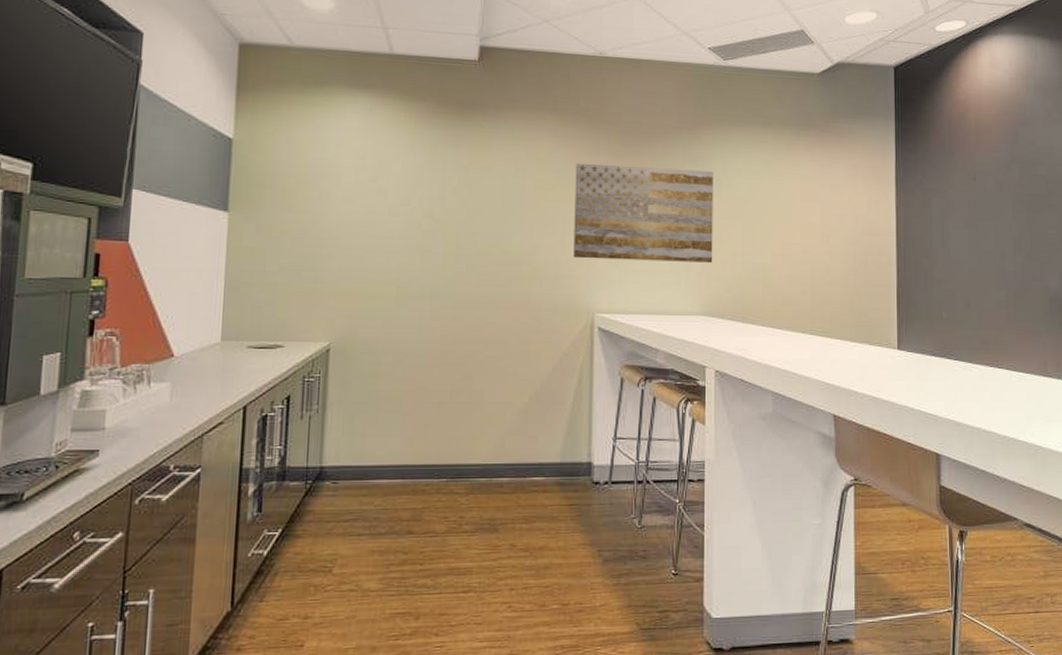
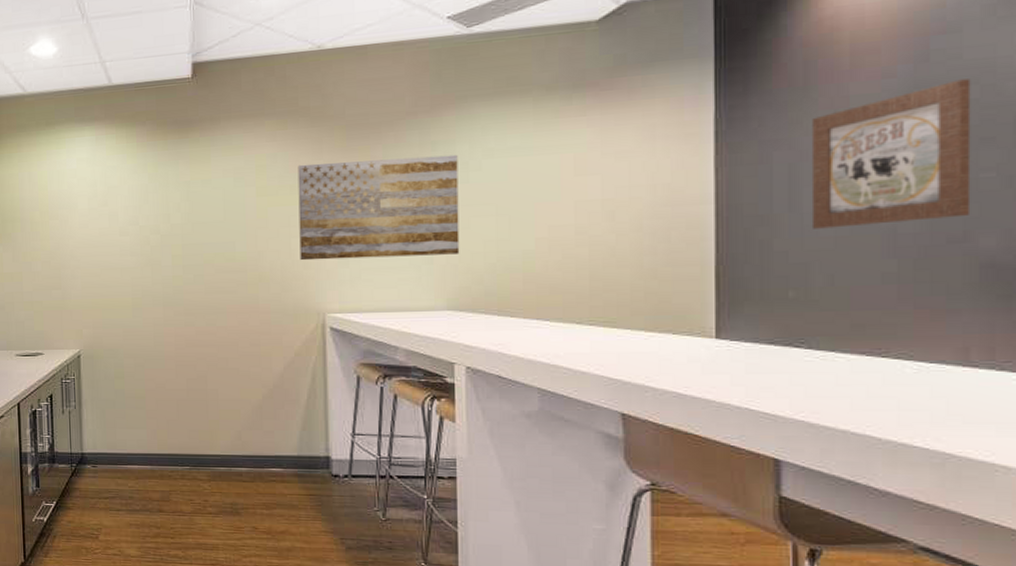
wall art: none [955,160,1044,264] -> present [811,78,971,229]

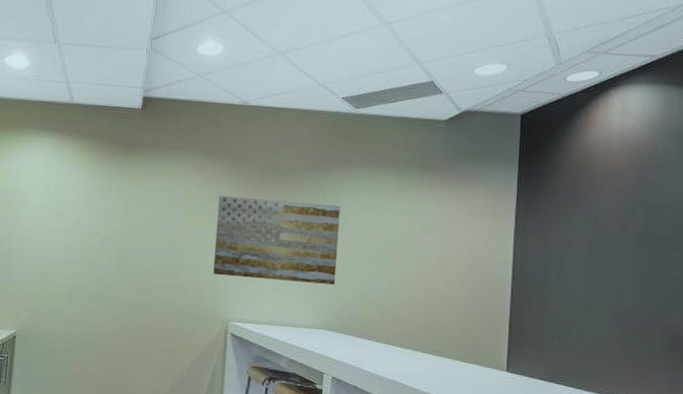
wall art: present [811,78,971,229] -> none [571,204,670,301]

